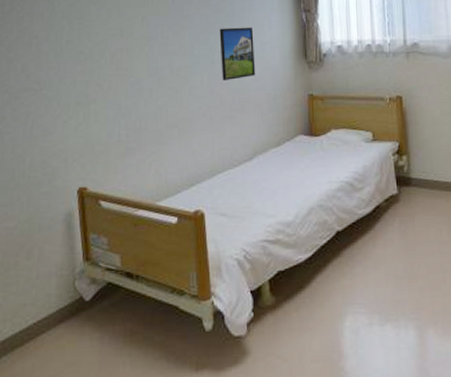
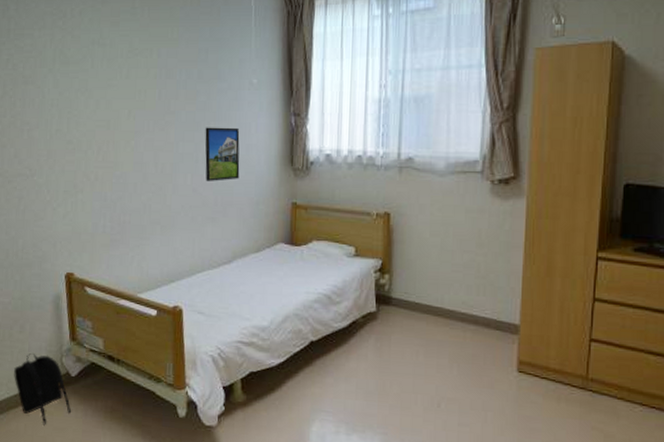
backpack: none [19,280,86,361] -> present [14,353,72,424]

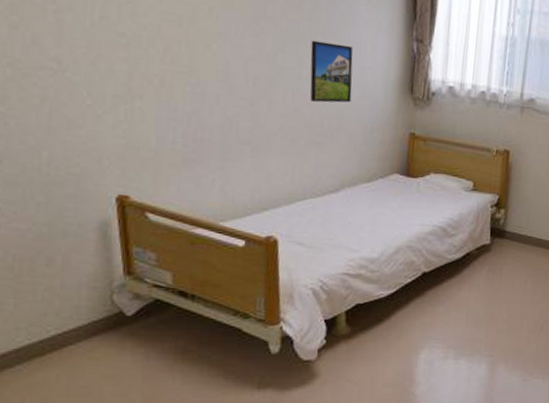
backpack: present [14,353,72,424] -> none [38,291,127,372]

